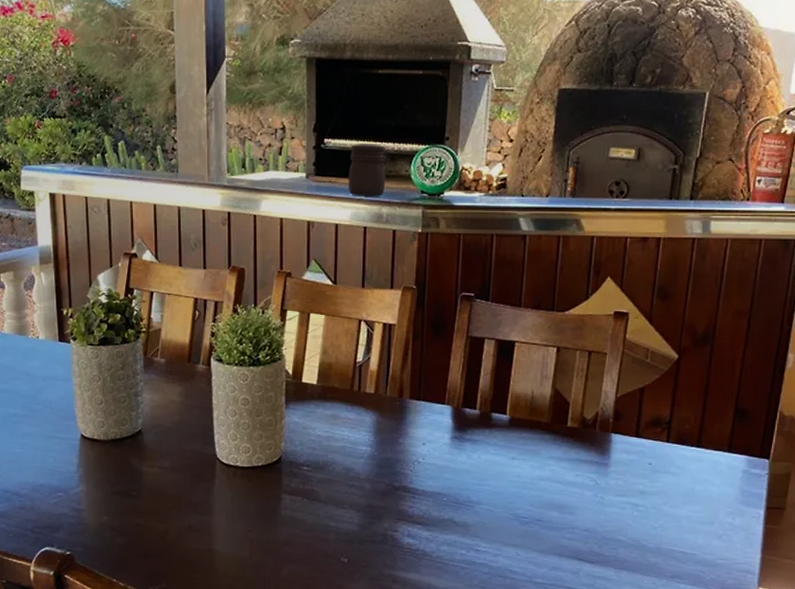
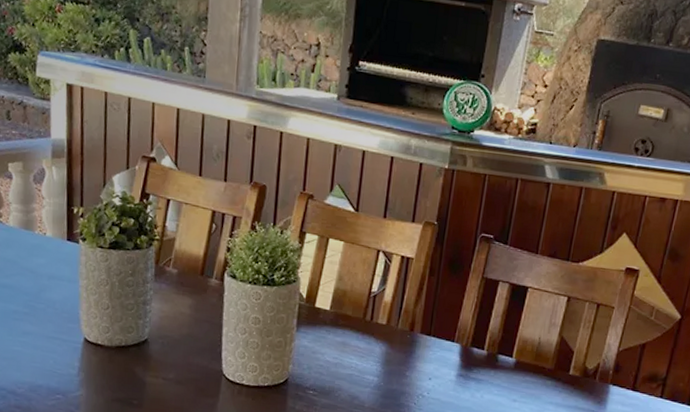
jar: present [348,144,390,197] -> none [378,70,425,128]

